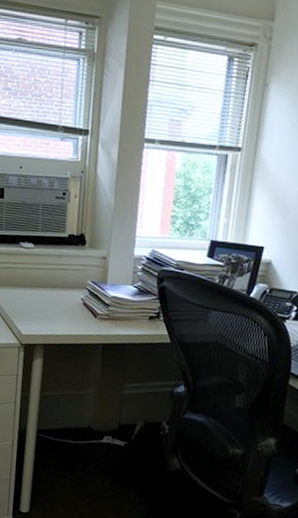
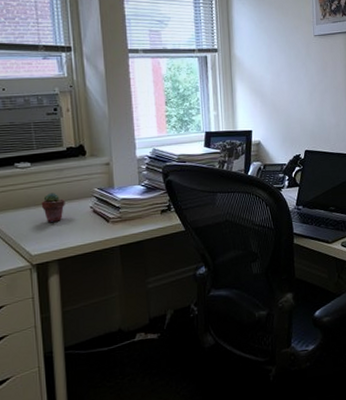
potted succulent: none [37,277,59,307] -> present [41,193,65,222]

